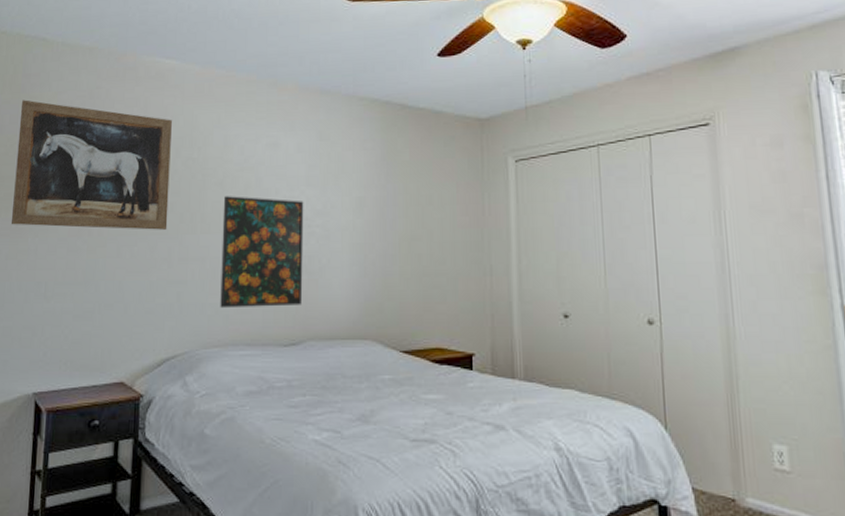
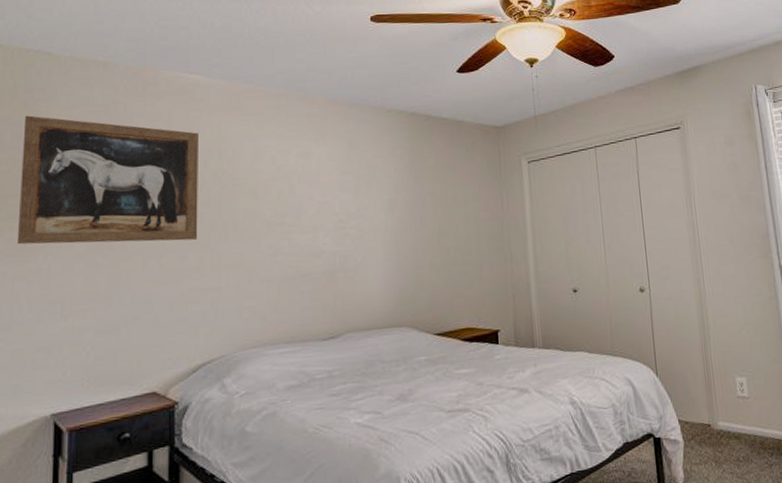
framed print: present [220,196,304,309] -> none [256,203,340,311]

